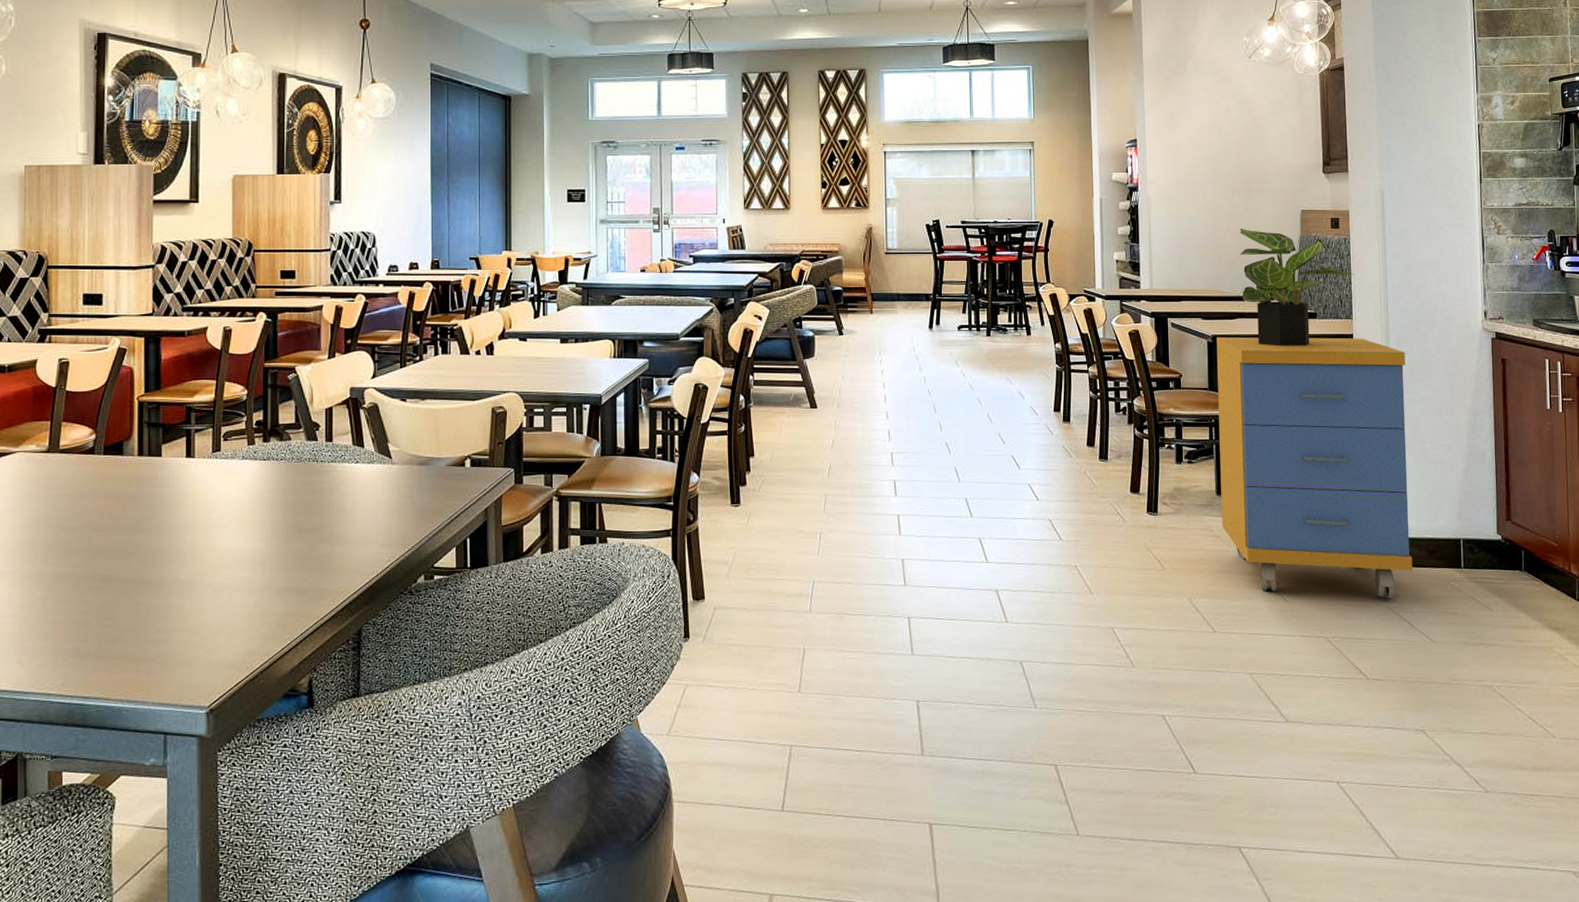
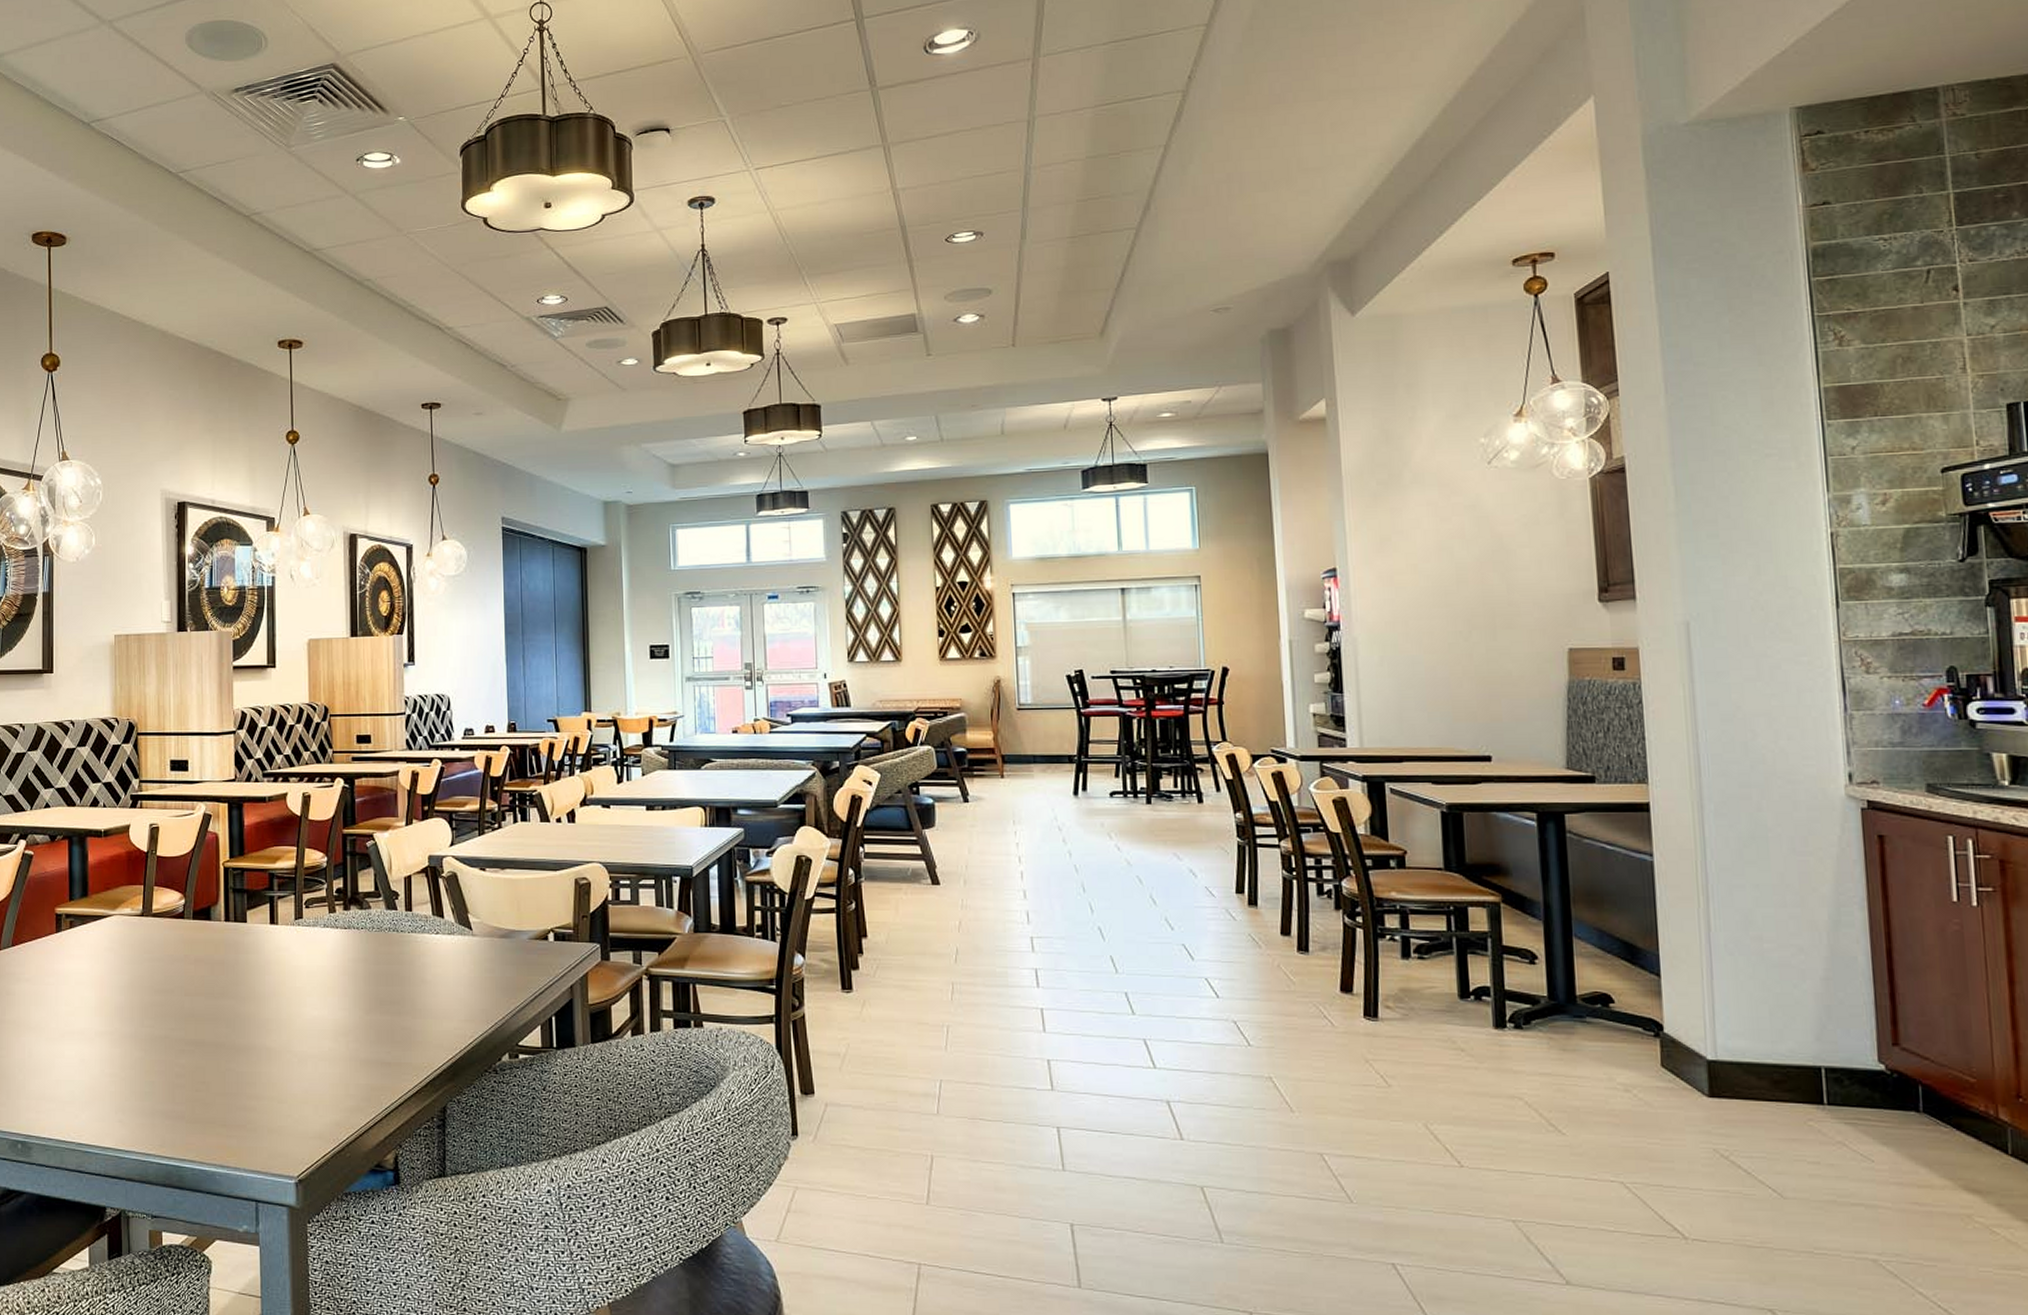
storage cabinet: present [1217,336,1413,599] -> none [1453,805,1749,1139]
potted plant: present [1239,229,1356,346] -> none [1481,673,1651,818]

